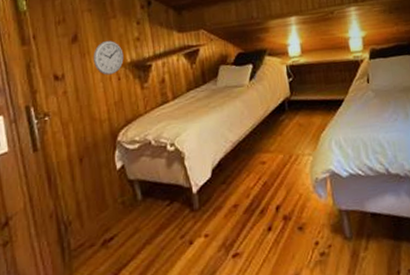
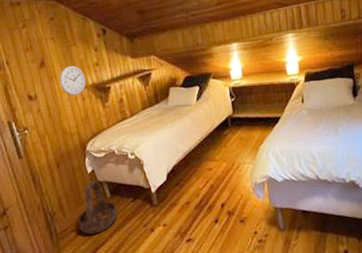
basket: none [98,179,150,251] -> present [77,181,118,235]

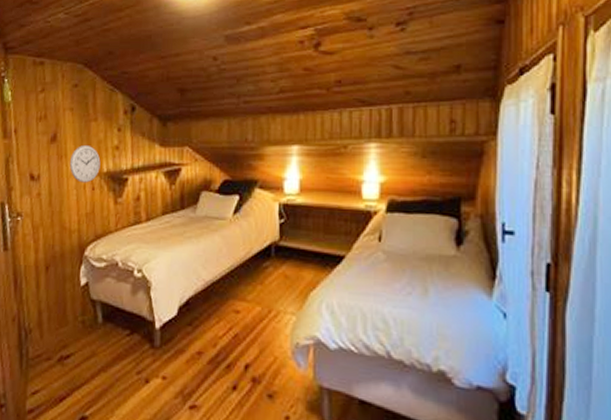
basket: present [77,181,118,235] -> none [56,297,108,370]

